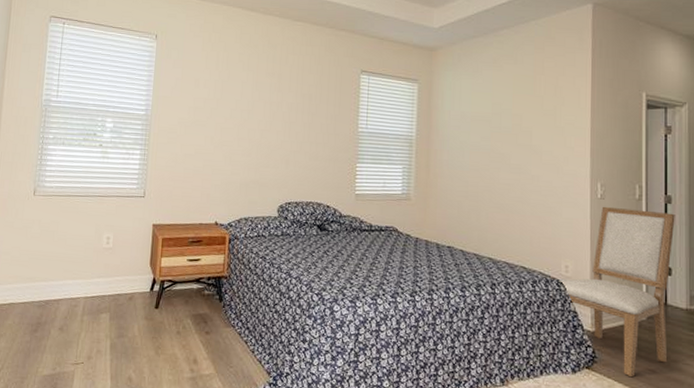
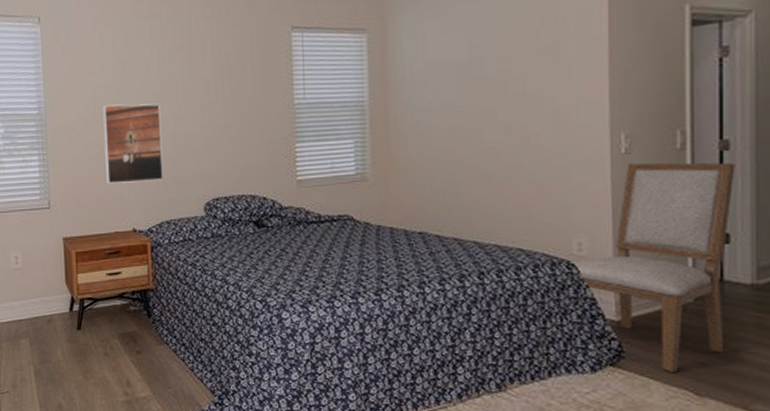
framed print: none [197,114,250,183] -> present [103,103,163,184]

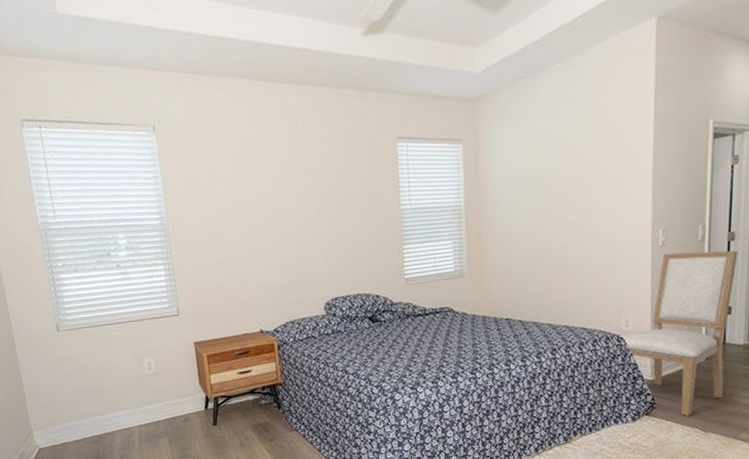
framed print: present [103,103,163,184] -> none [224,211,286,289]

